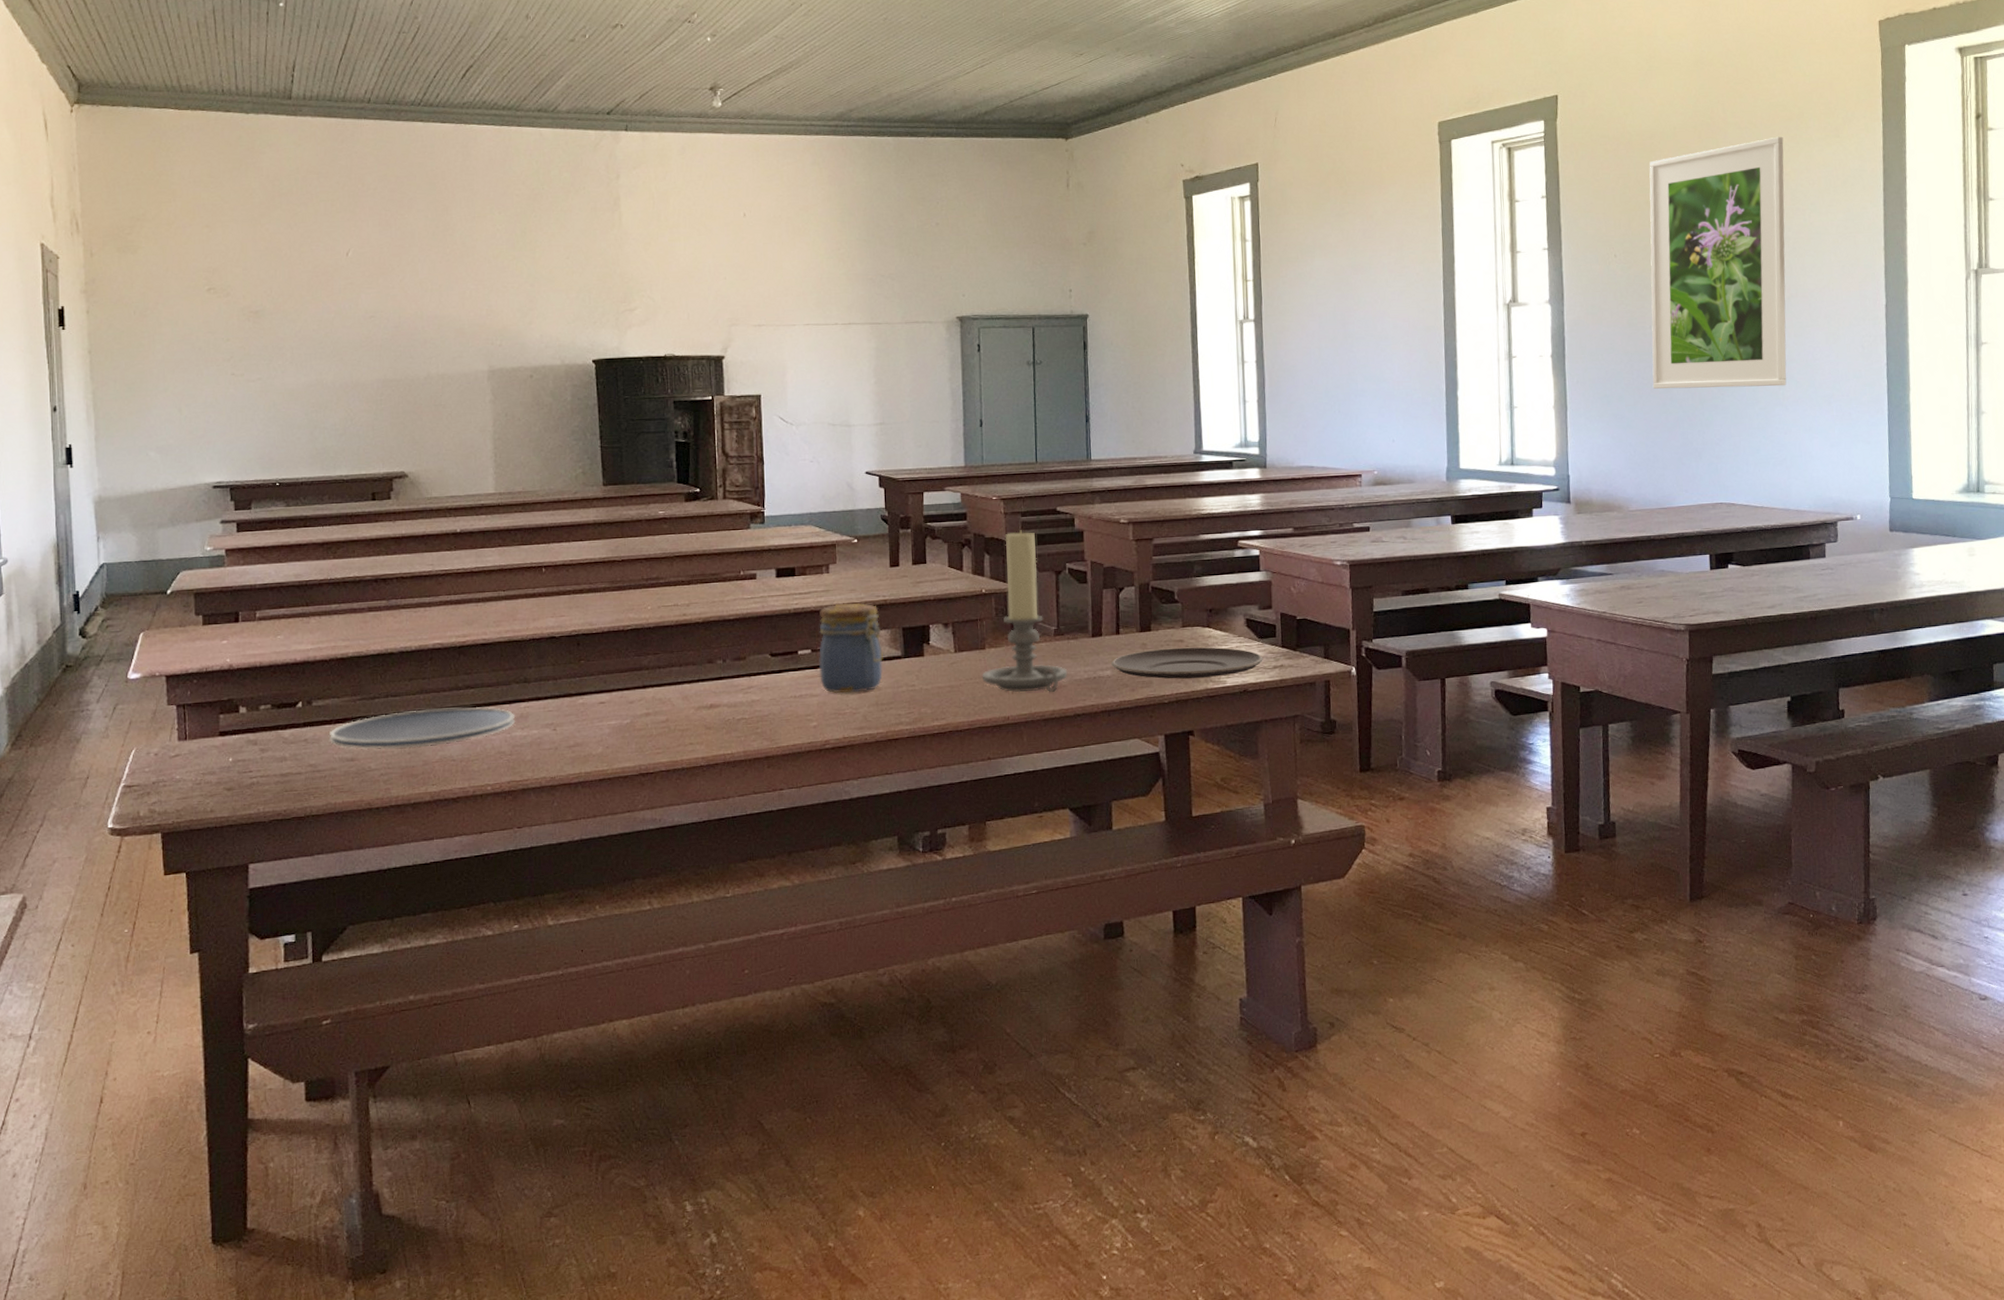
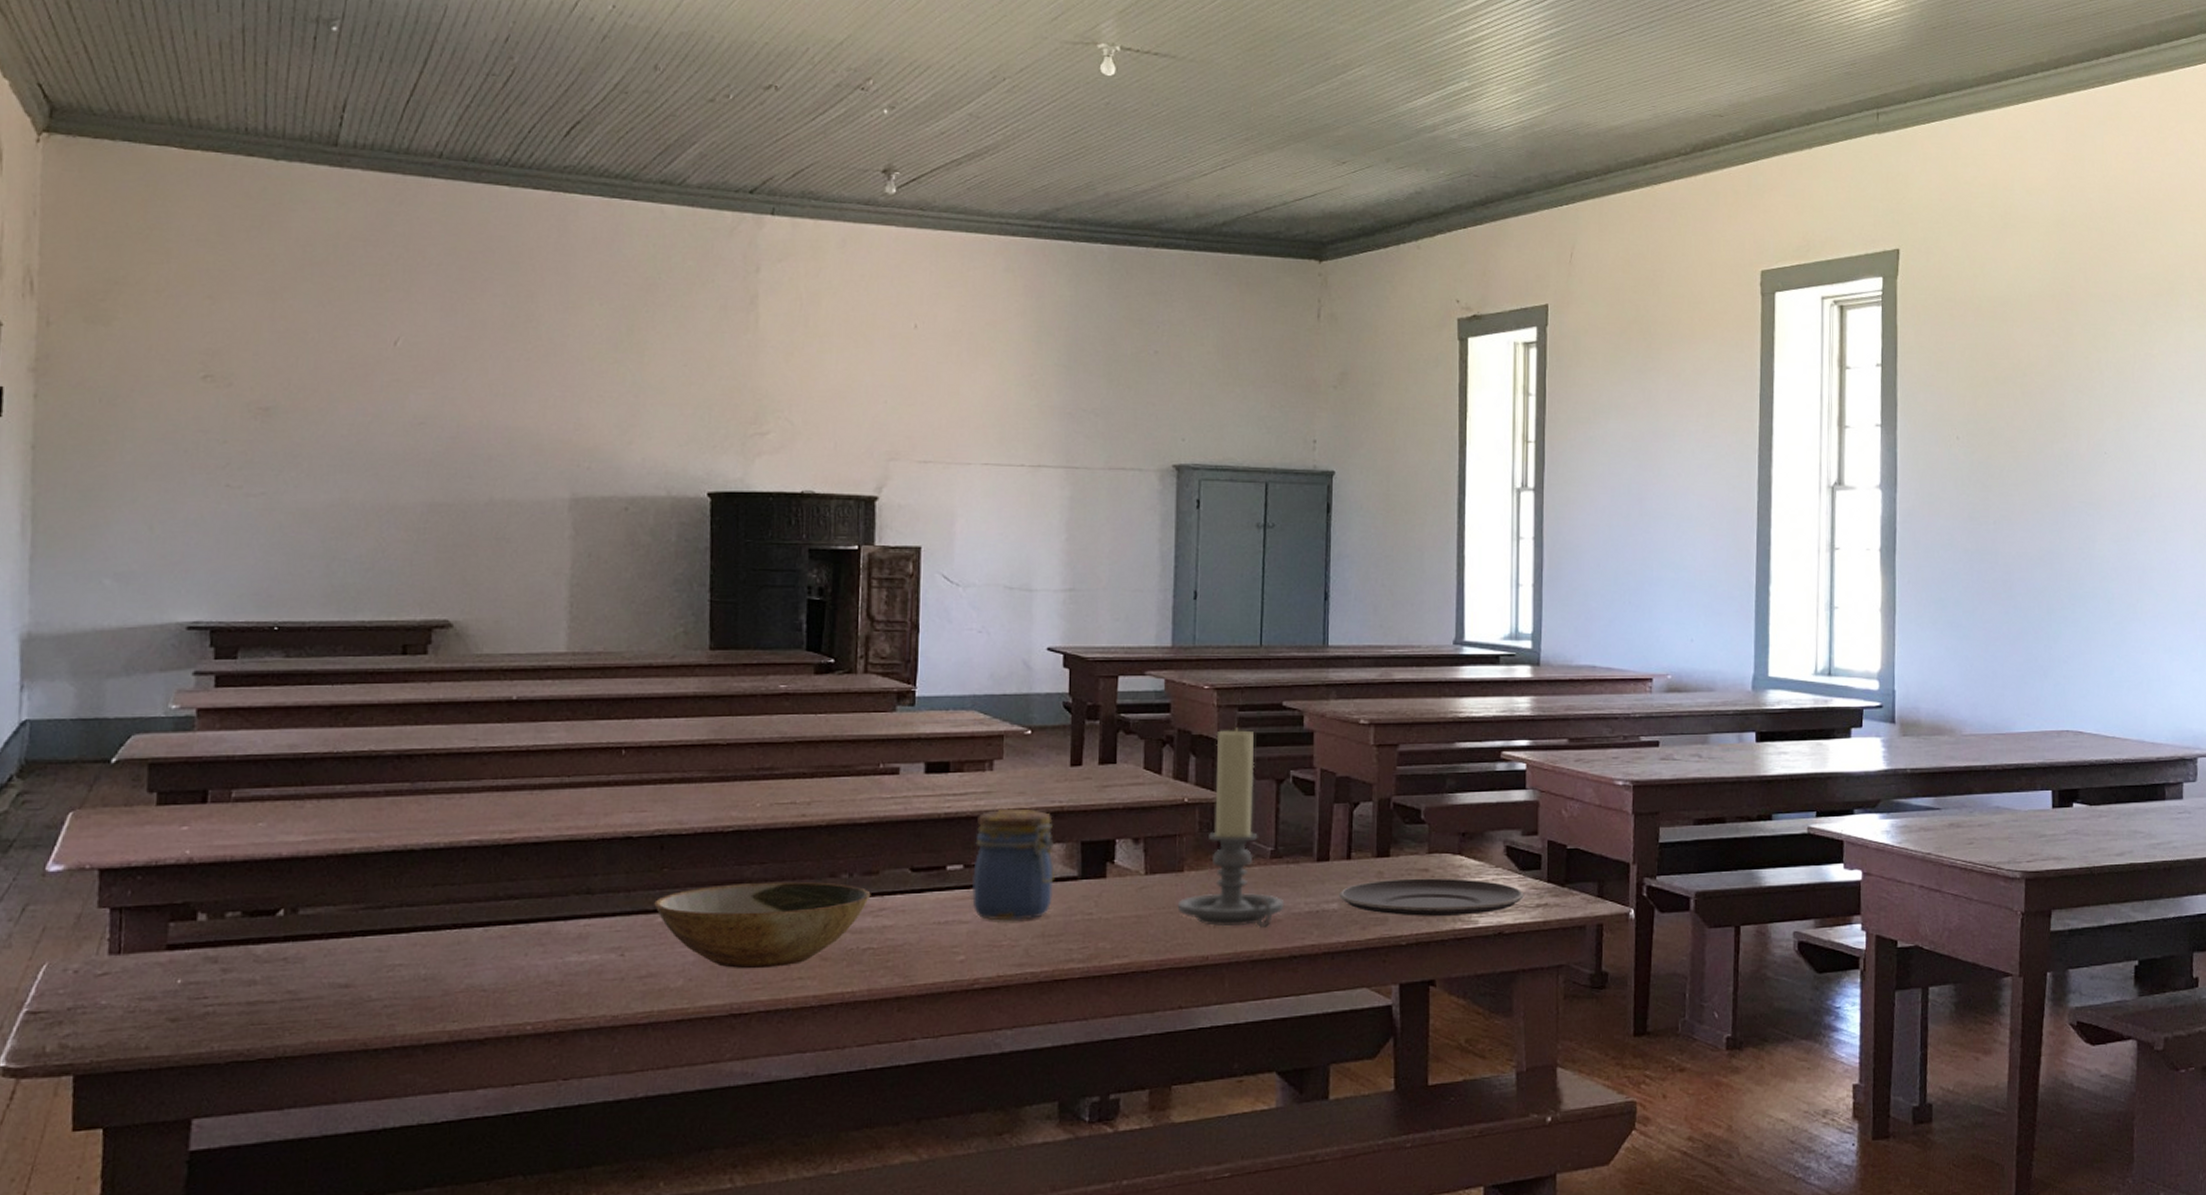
plate: present [330,707,516,750] -> none [318,922,572,975]
bowl: none [576,667,741,738] -> present [654,881,871,969]
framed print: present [1649,136,1787,389] -> none [1994,313,2151,599]

